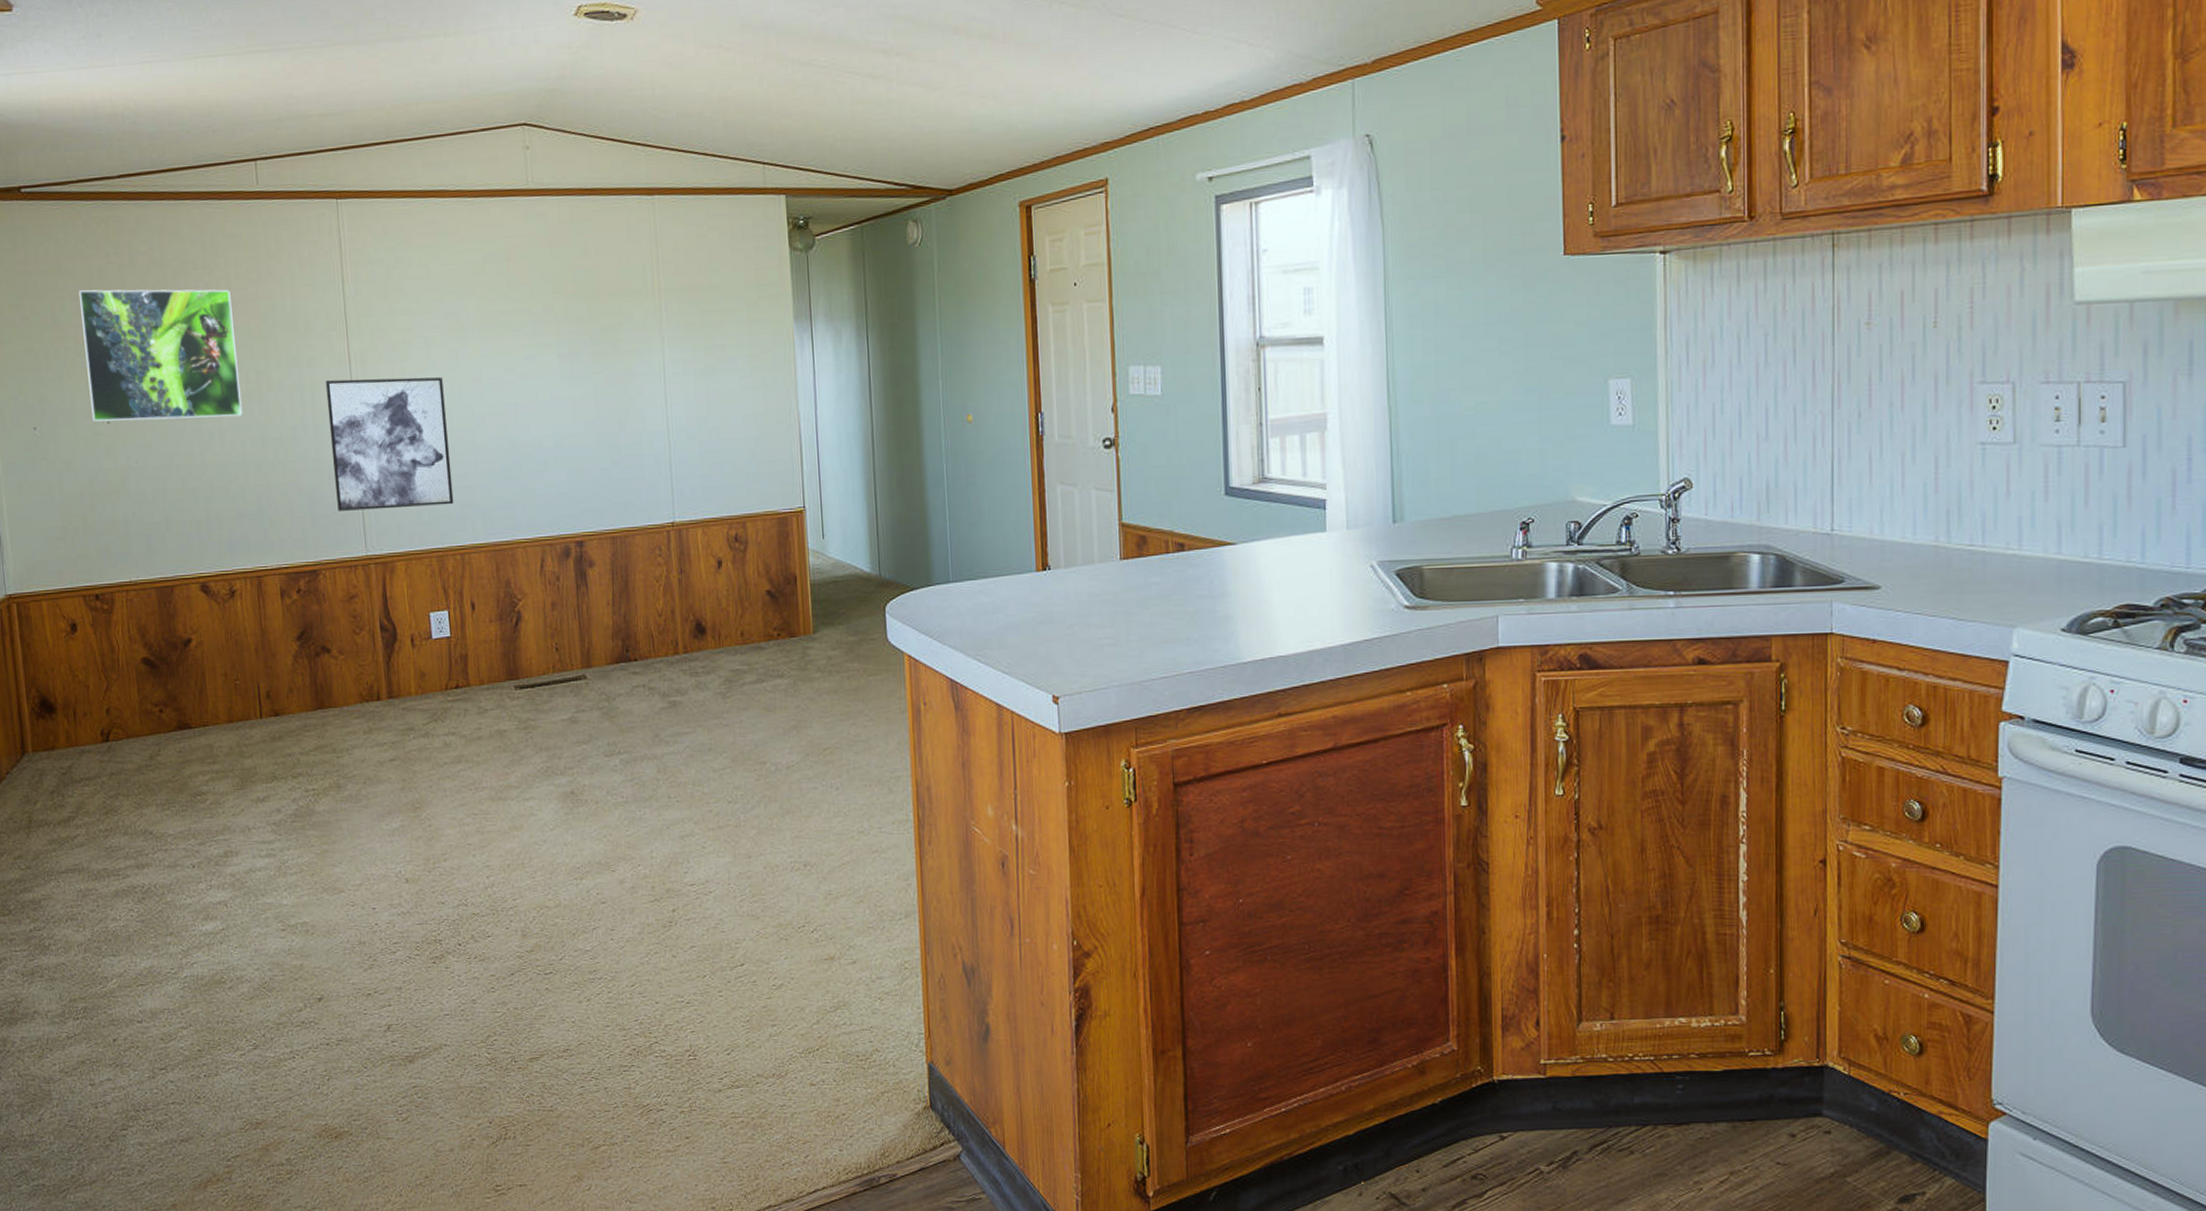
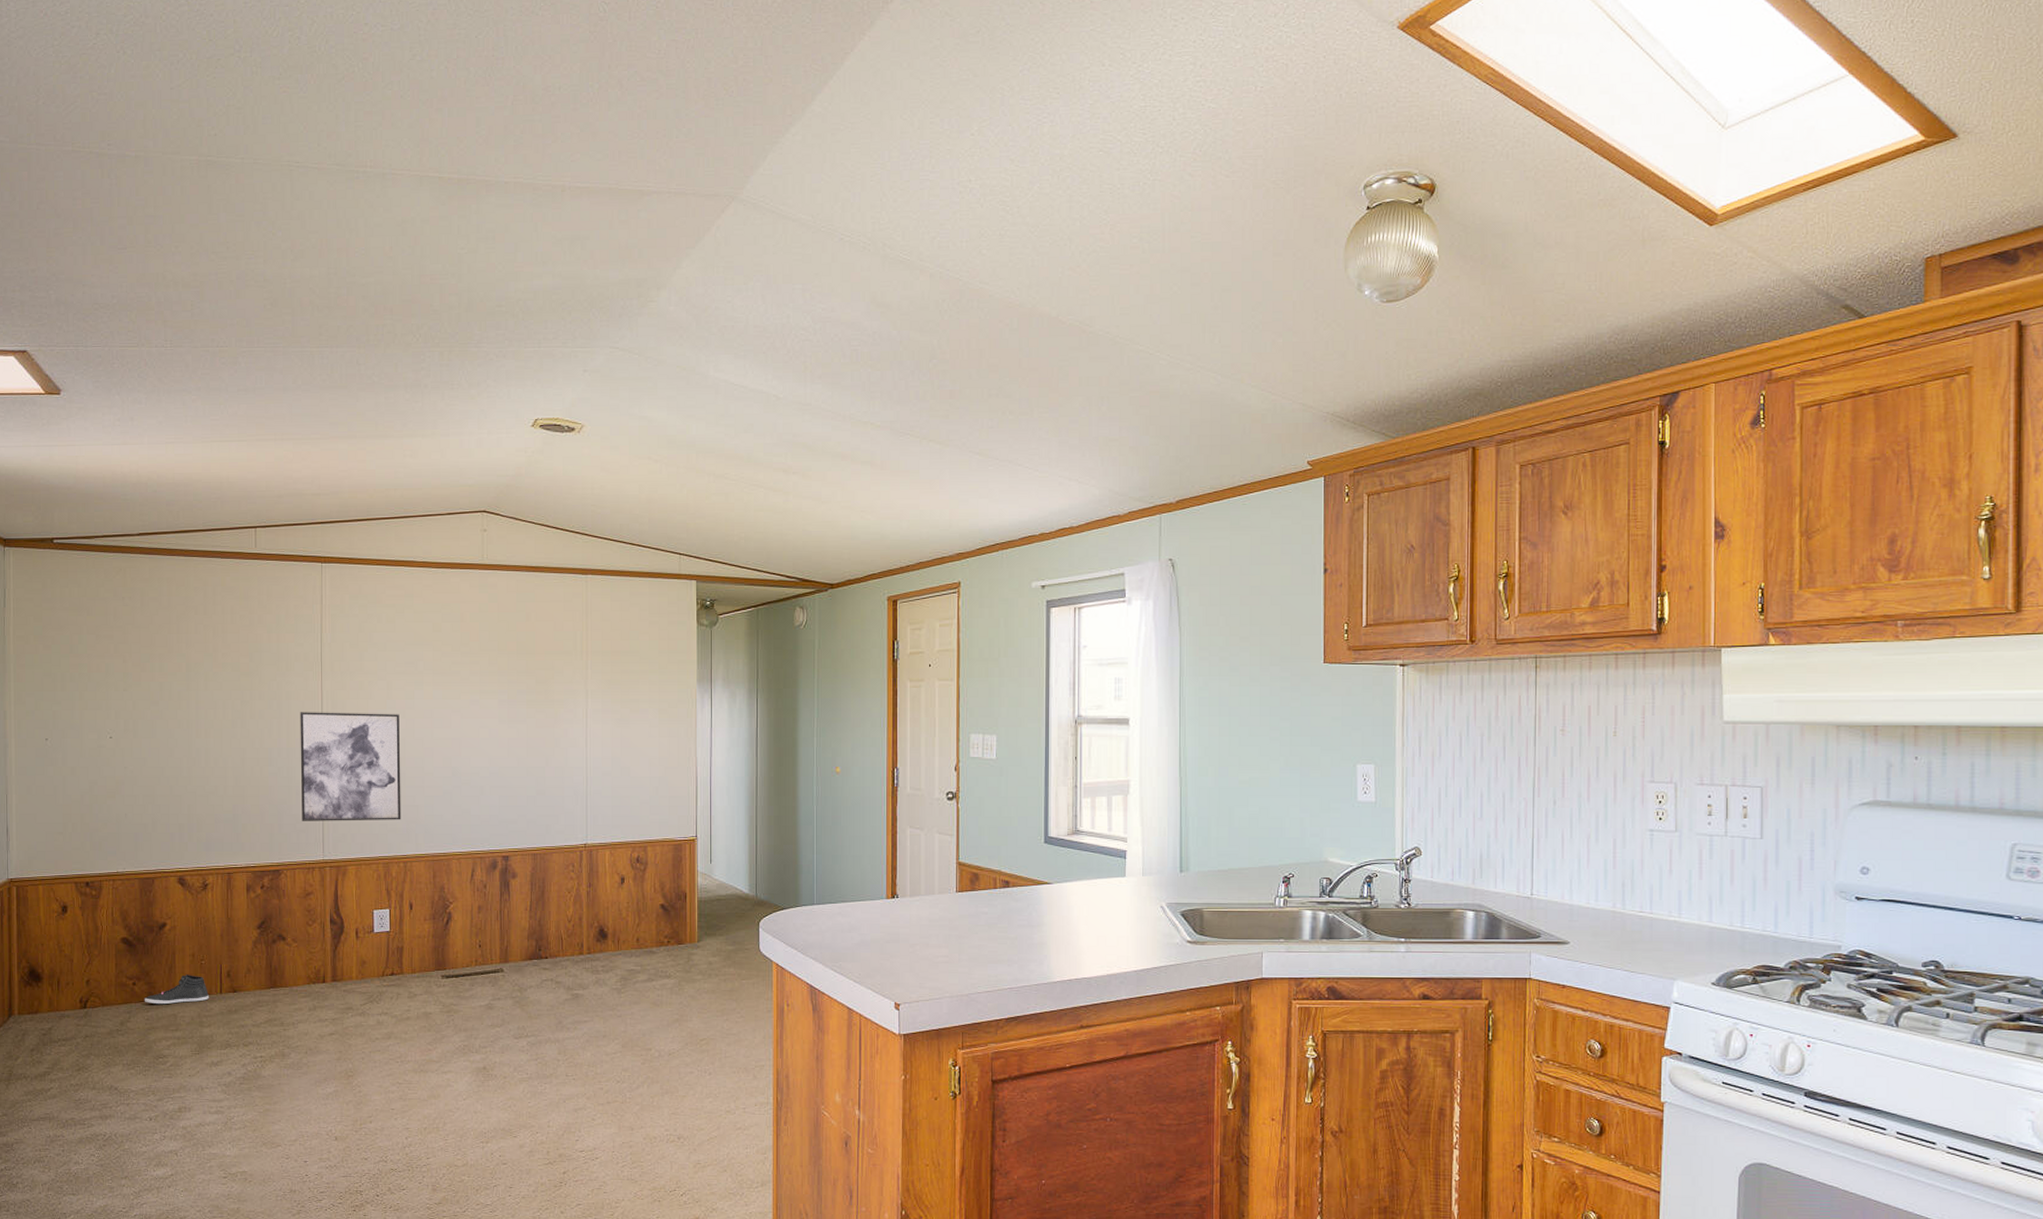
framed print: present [79,289,243,422] -> none [96,626,227,738]
sneaker: none [173,697,249,734] -> present [144,975,210,1005]

